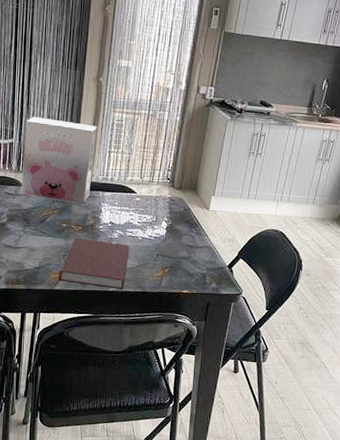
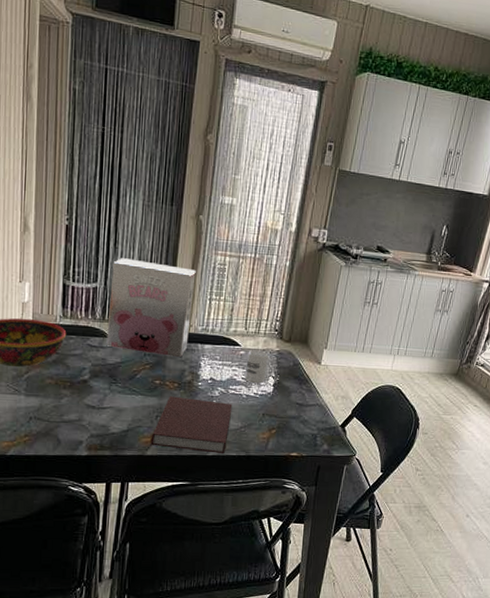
cup: none [140,197,161,227] -> present [244,350,268,384]

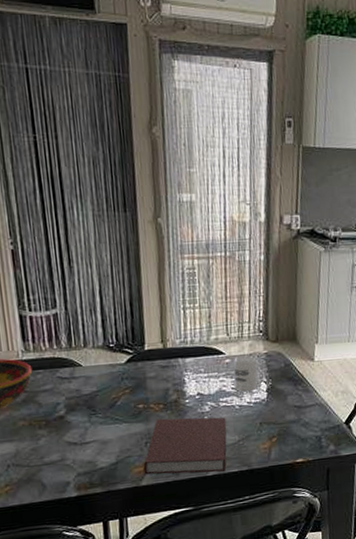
cereal box: present [106,258,196,358] -> none [70,276,167,377]

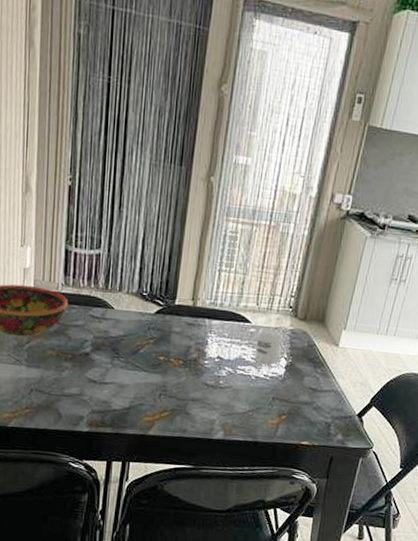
notebook: present [143,417,227,475] -> none [153,374,241,438]

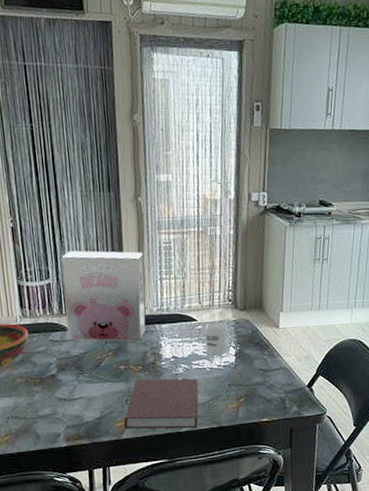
cereal box: none [109,223,205,333] -> present [61,250,145,341]
notebook: none [153,374,241,438] -> present [124,378,198,429]

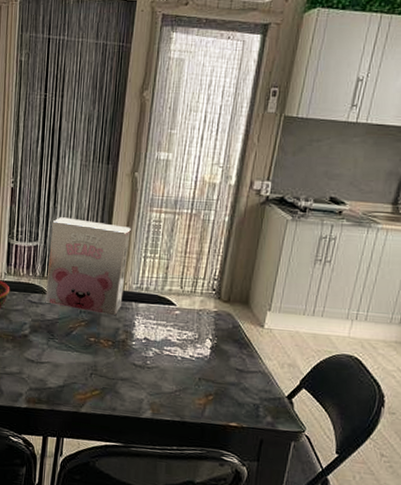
notebook: present [124,378,198,429] -> none [85,354,167,417]
cup: present [205,322,227,356] -> none [179,310,205,346]

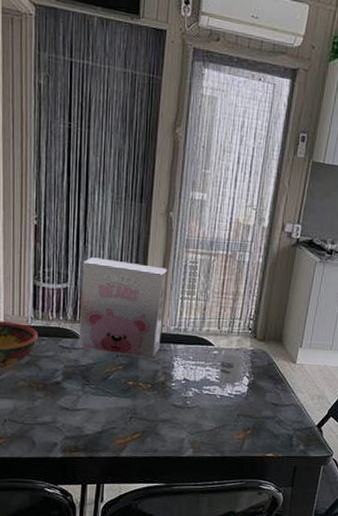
cup: none [179,310,205,346] -> present [218,349,242,384]

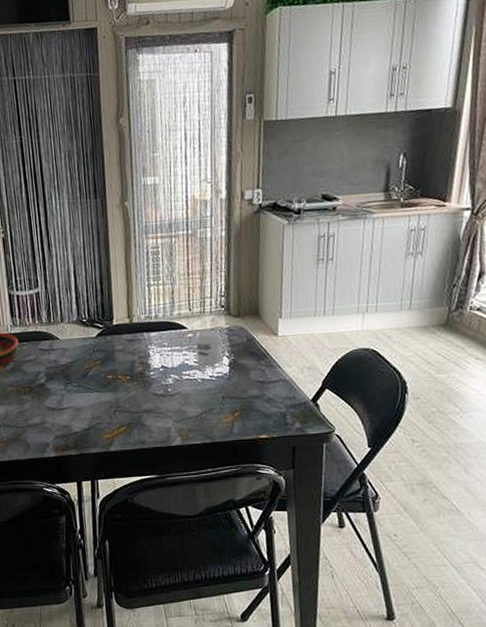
cereal box: present [78,257,167,358] -> none [49,258,133,350]

